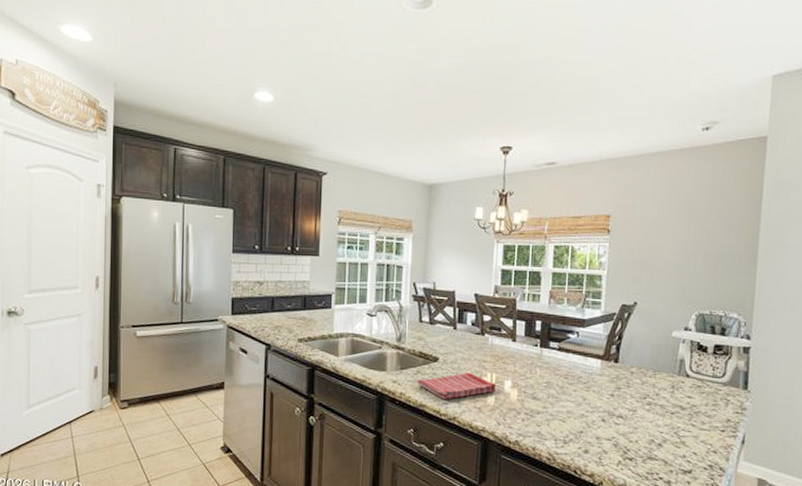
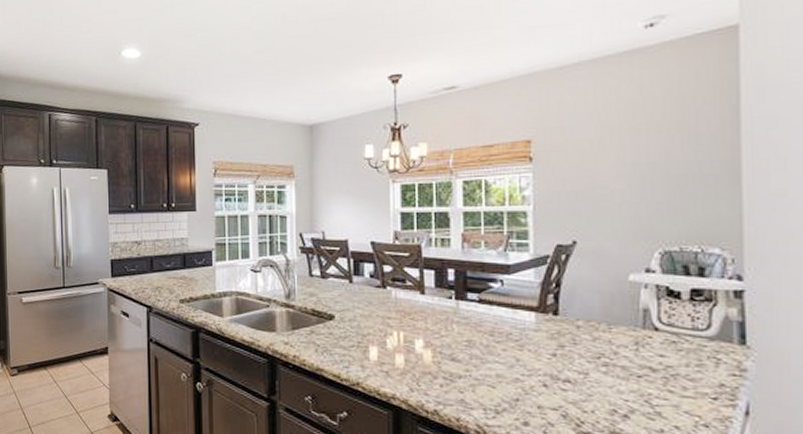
dish towel: present [417,372,496,400] -> none [311,331,405,362]

